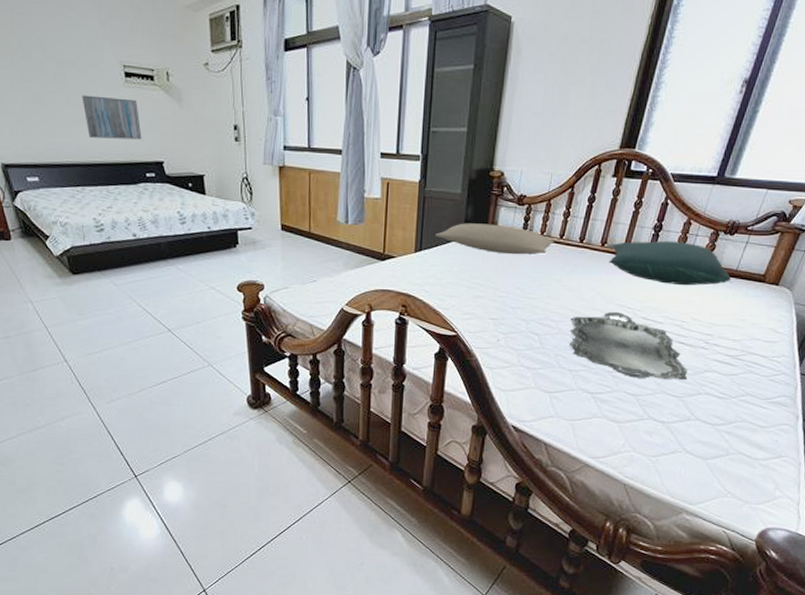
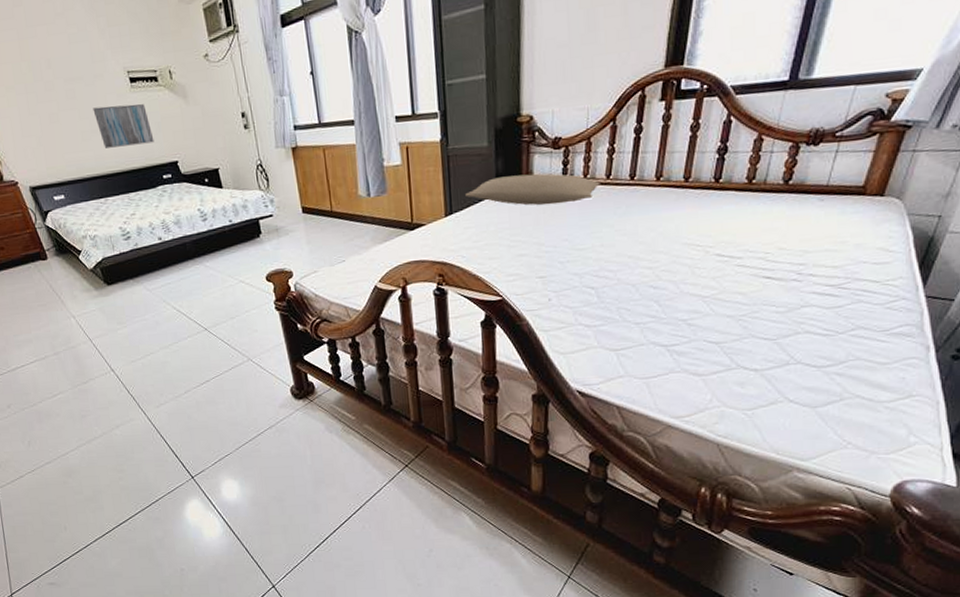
serving tray: present [569,312,687,380] -> none [630,252,779,324]
pillow: present [609,240,732,286] -> none [667,162,822,213]

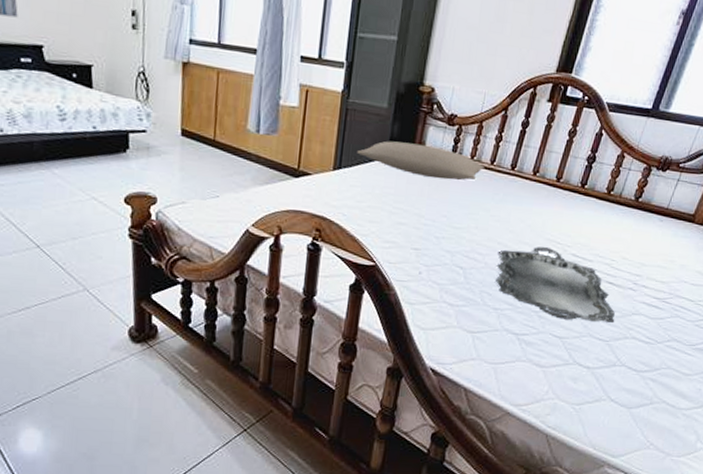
serving tray: none [630,252,779,324] -> present [496,247,615,323]

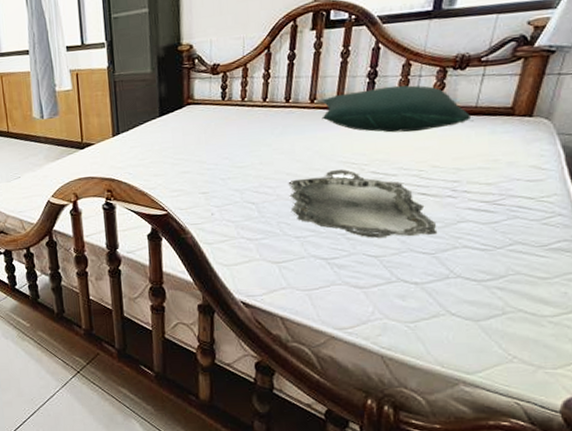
pillow: present [357,140,485,181] -> none [131,97,257,126]
pillow: none [540,171,662,223] -> present [322,85,472,133]

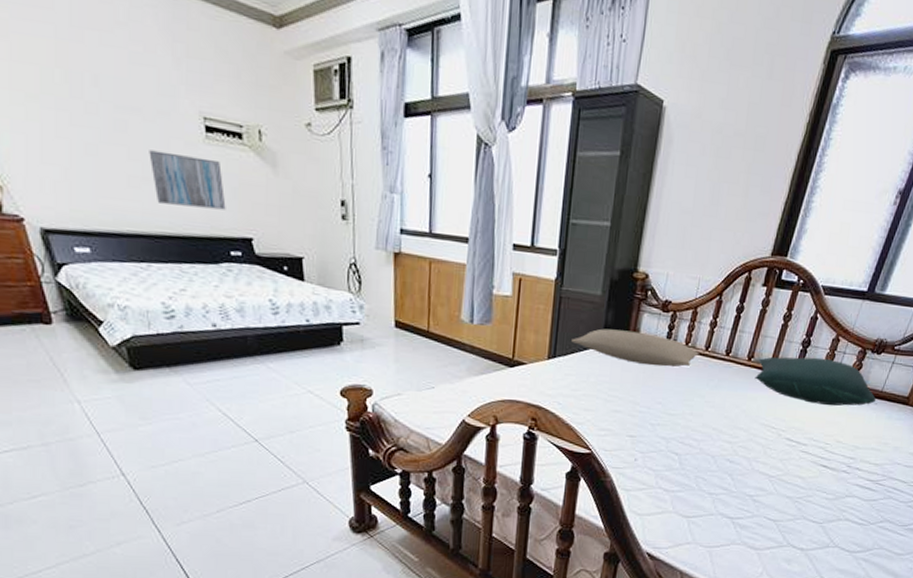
pillow: none [131,97,257,126] -> present [571,328,699,368]
serving tray: present [289,169,436,238] -> none [711,432,829,505]

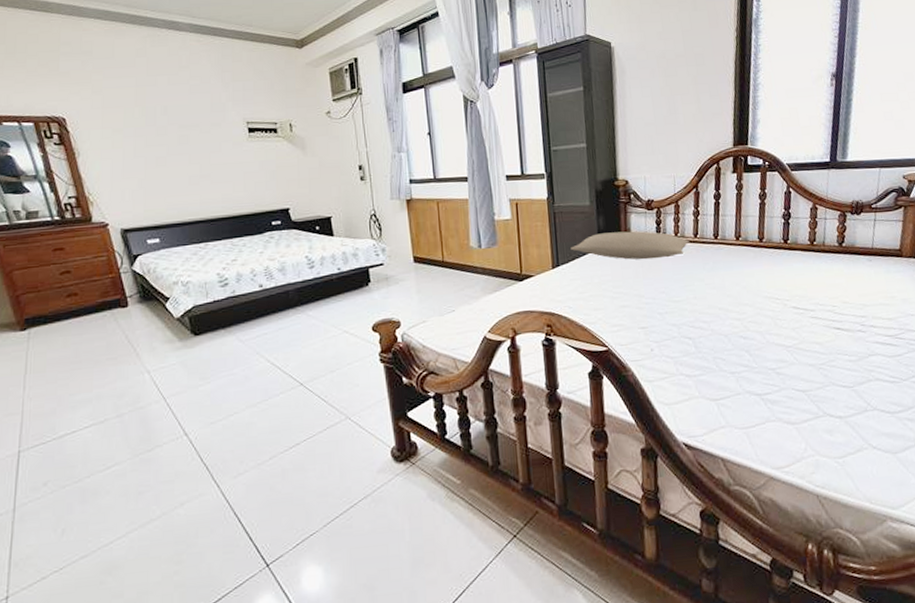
wall art: present [149,150,226,210] -> none [205,152,267,193]
pillow: present [755,356,877,406] -> none [747,226,870,270]

